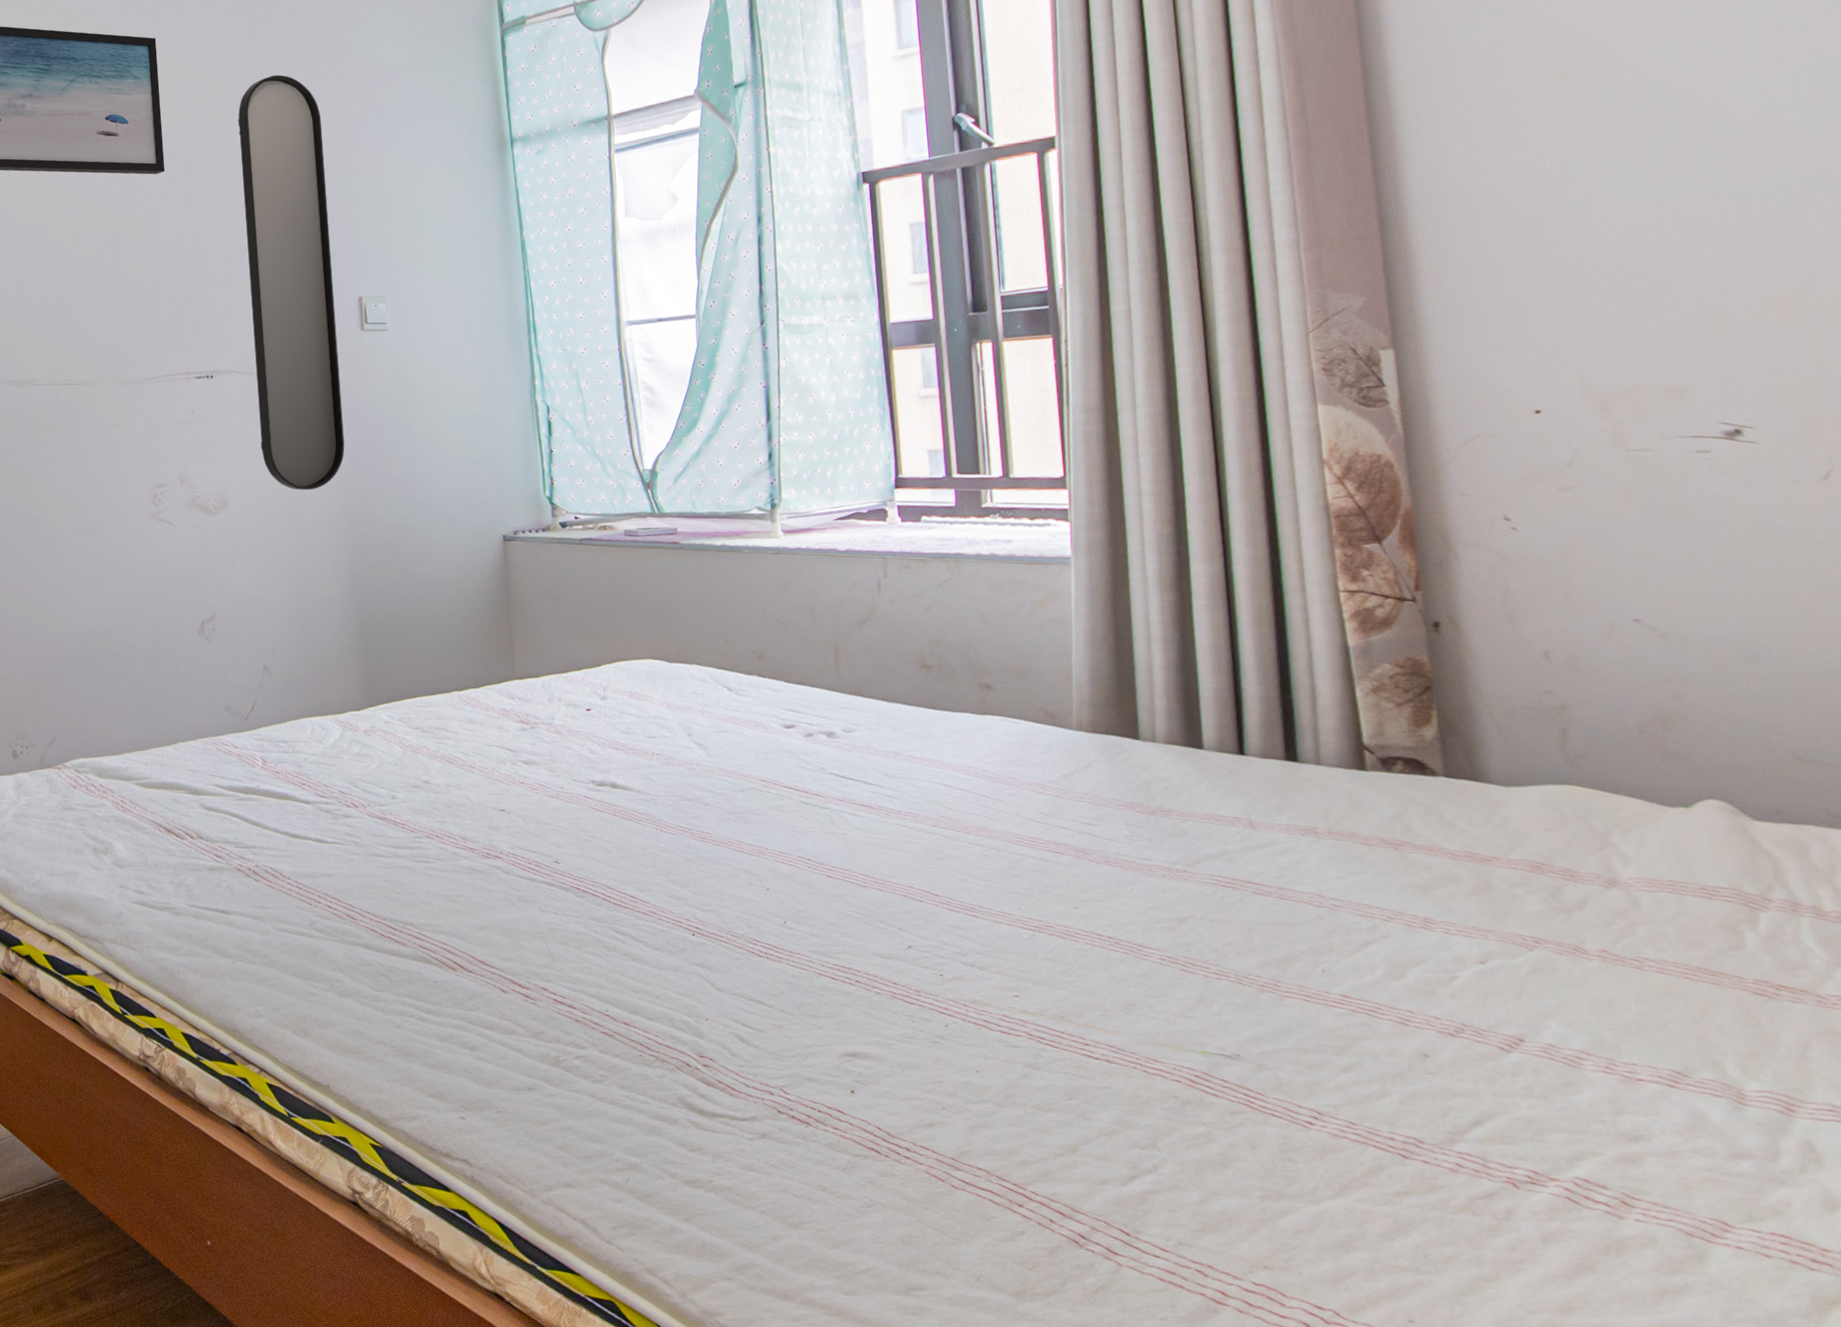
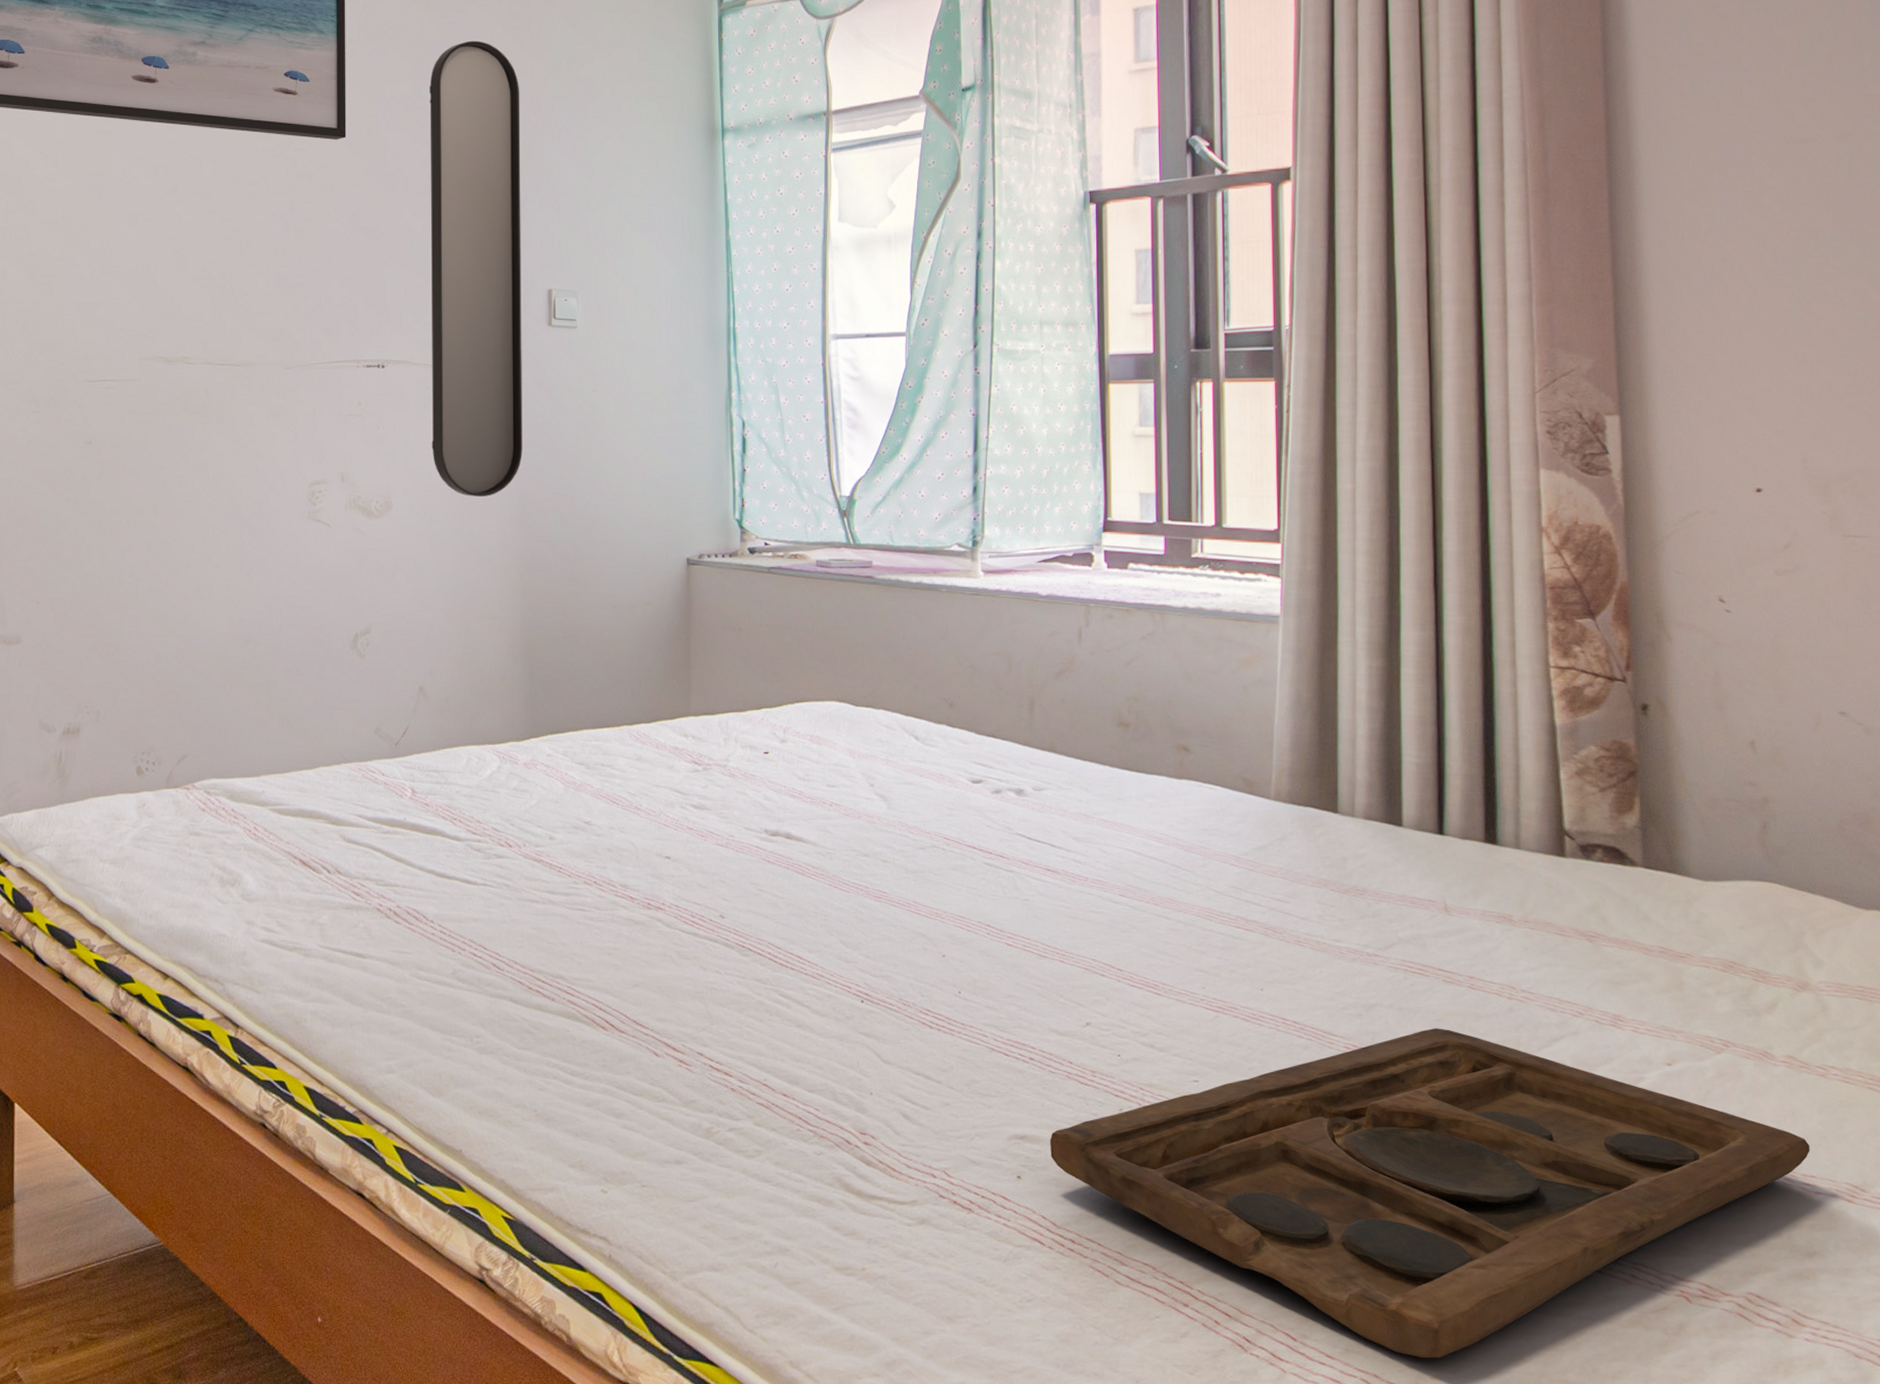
decorative tray: none [879,937,1629,1249] -> present [1049,1028,1810,1359]

